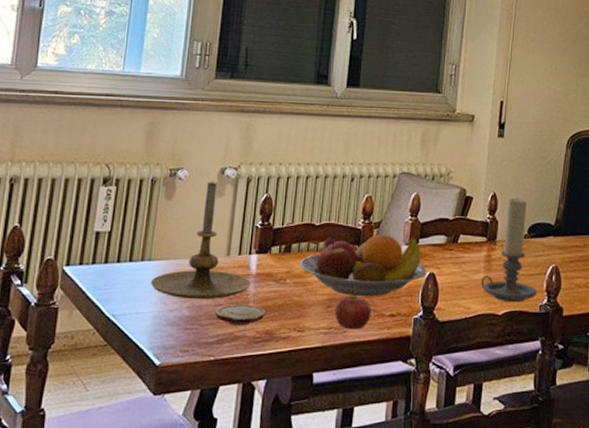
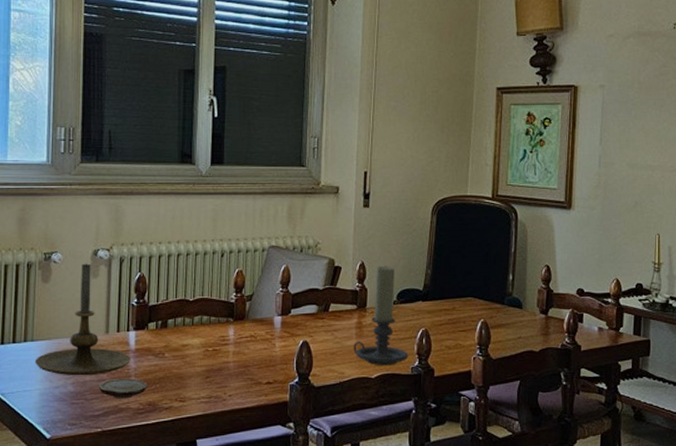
fruit bowl: present [299,234,427,297] -> none [176,307,300,367]
apple: present [335,290,372,330] -> none [214,361,249,398]

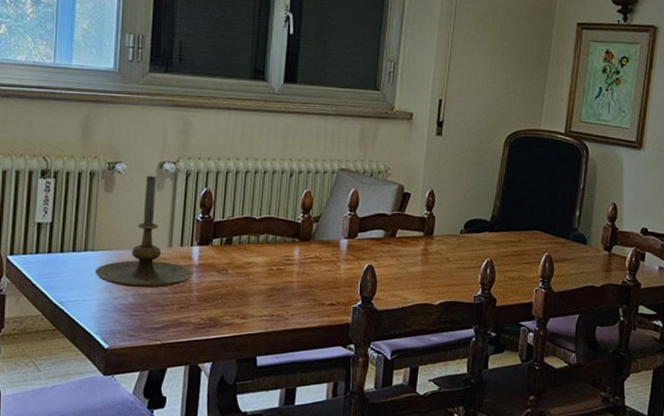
wood slice: present [98,379,147,399] -> none [159,293,209,313]
candle holder: present [353,265,409,366] -> none [418,194,472,294]

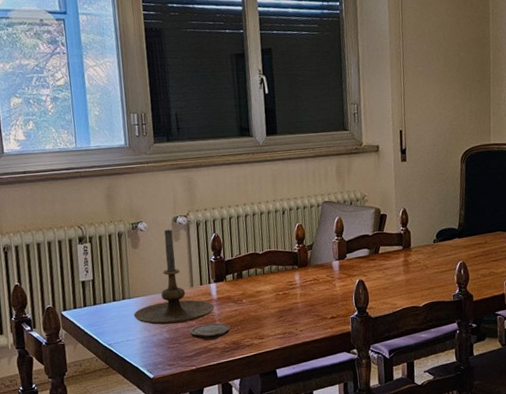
wood slice: none [159,293,209,313] -> present [189,323,231,341]

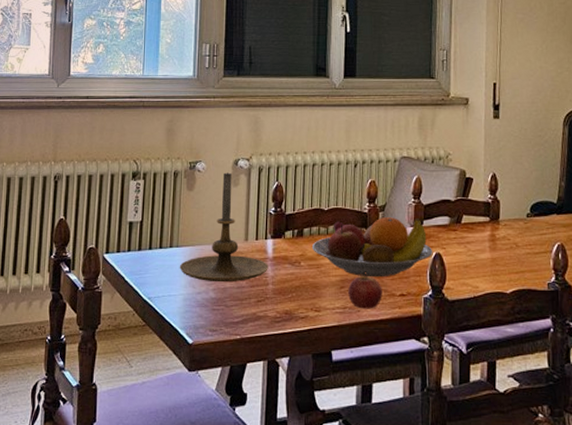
wood slice: present [189,323,231,341] -> none [238,286,284,307]
fruit bowl: none [250,253,357,306] -> present [311,217,433,278]
apple: none [286,301,316,333] -> present [348,271,383,309]

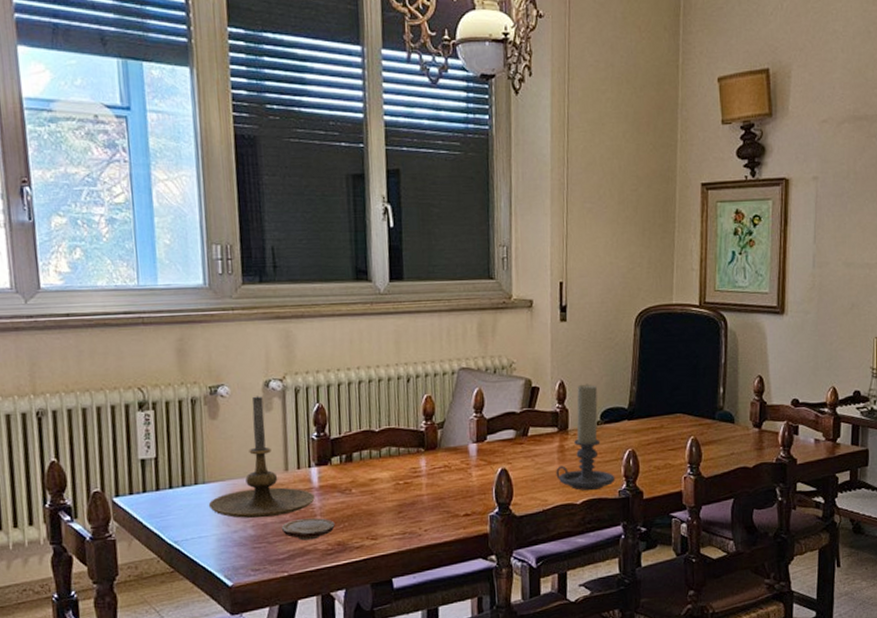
wood slice: none [238,286,284,307] -> present [281,518,335,541]
fruit bowl: present [311,217,433,278] -> none [363,434,499,500]
apple: present [348,271,383,309] -> none [407,493,445,533]
candle holder: none [487,177,545,281] -> present [556,383,616,491]

